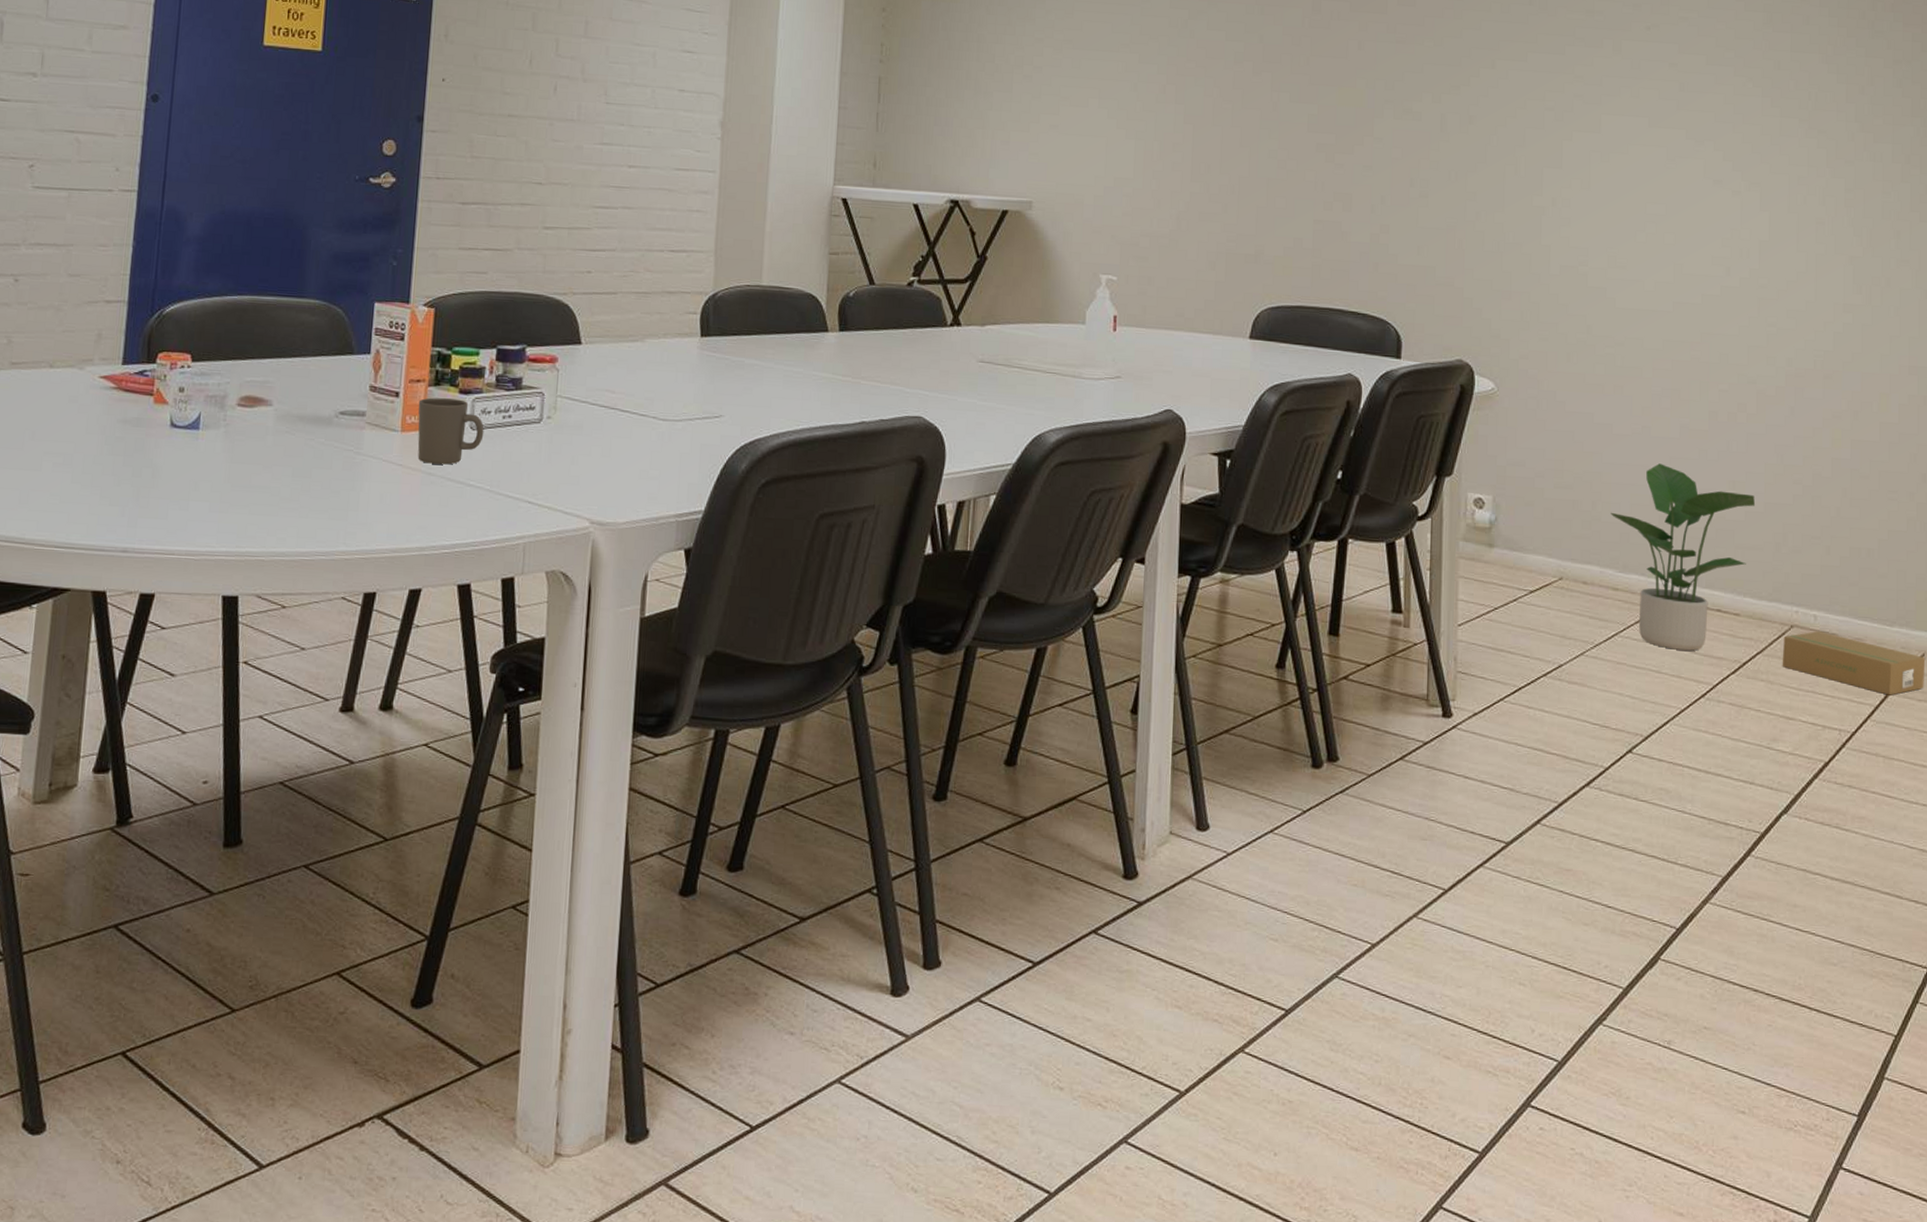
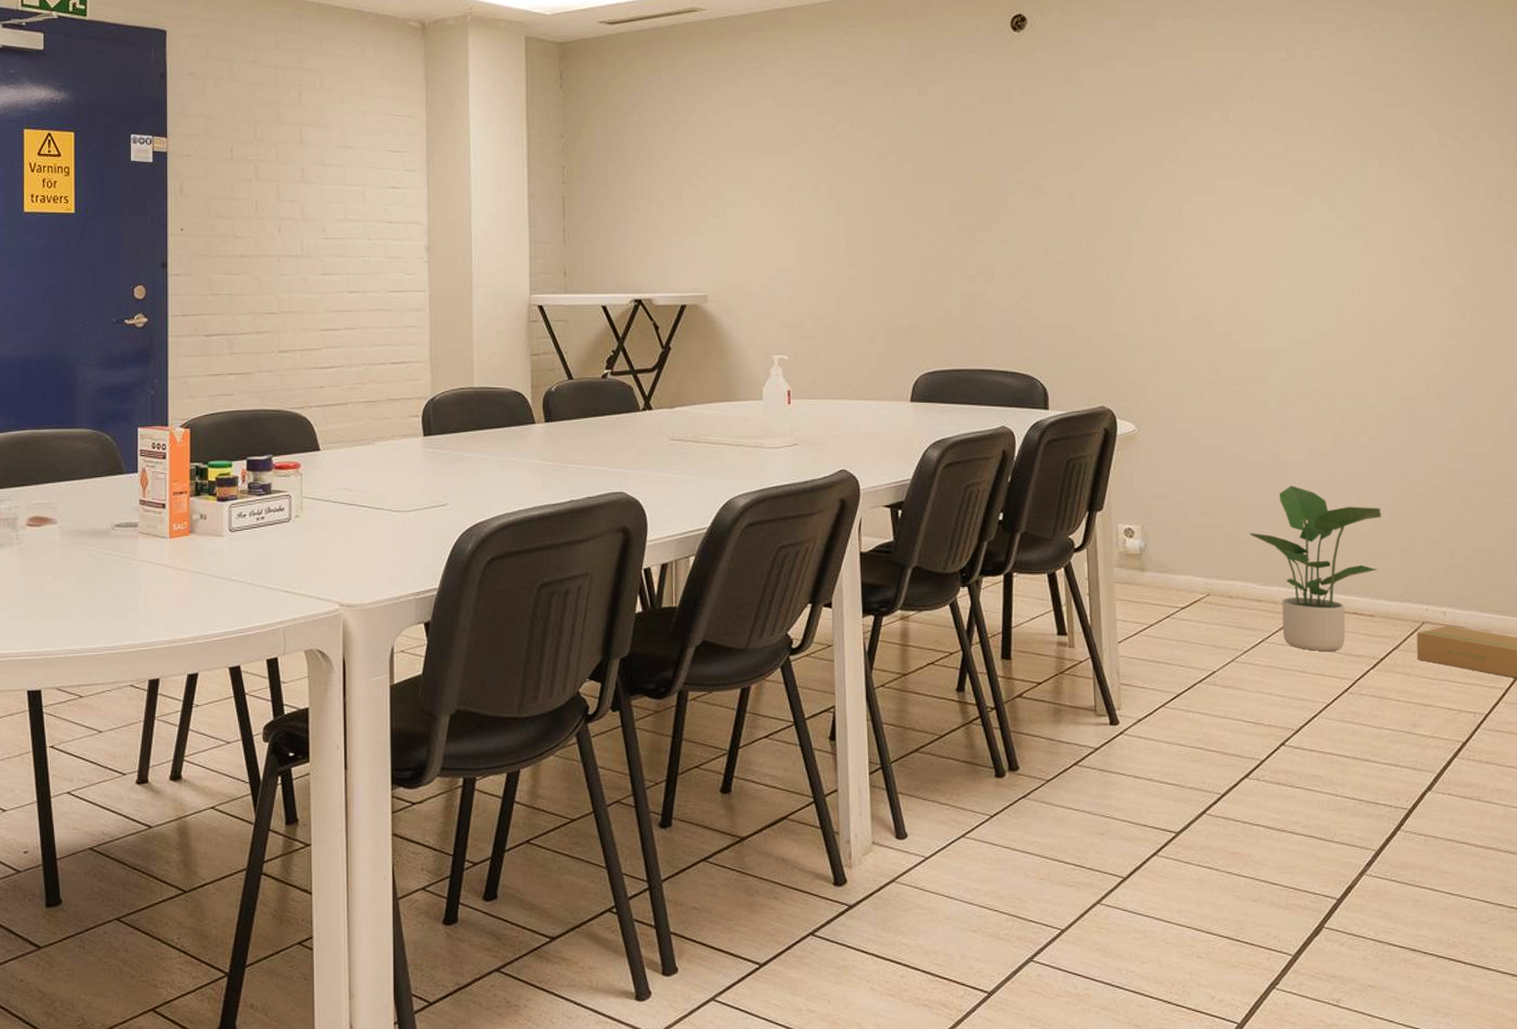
mug: present [417,397,484,465] -> none [182,506,241,564]

